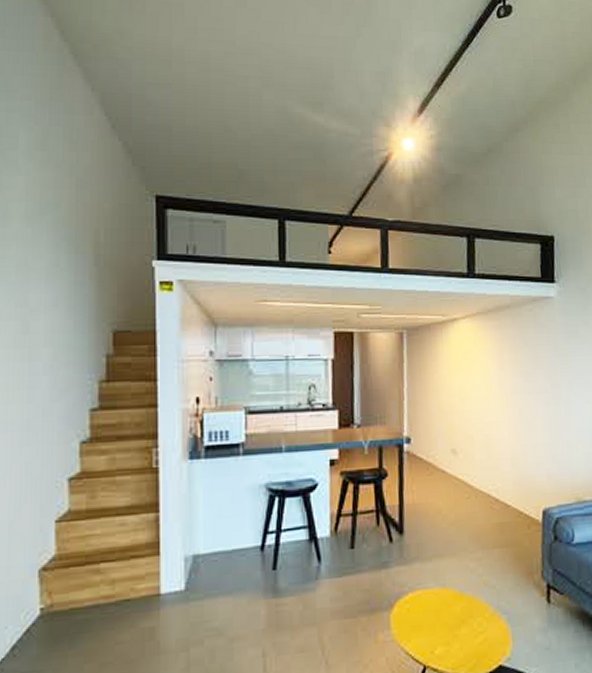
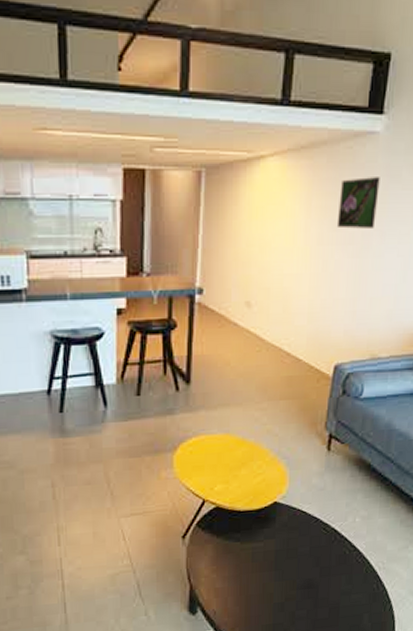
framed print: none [526,334,562,379] -> present [336,177,380,229]

